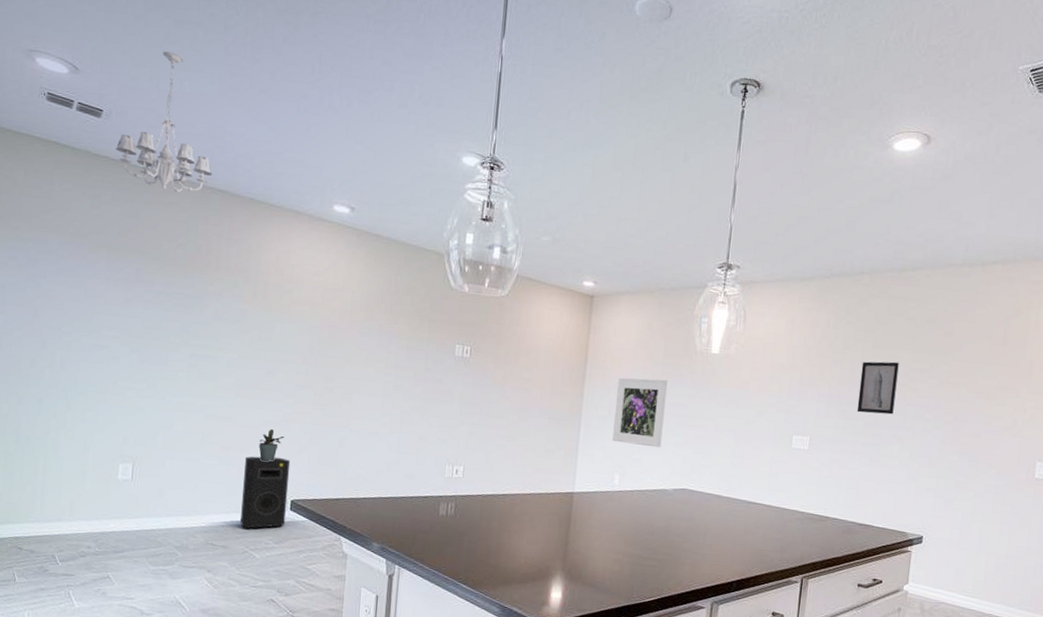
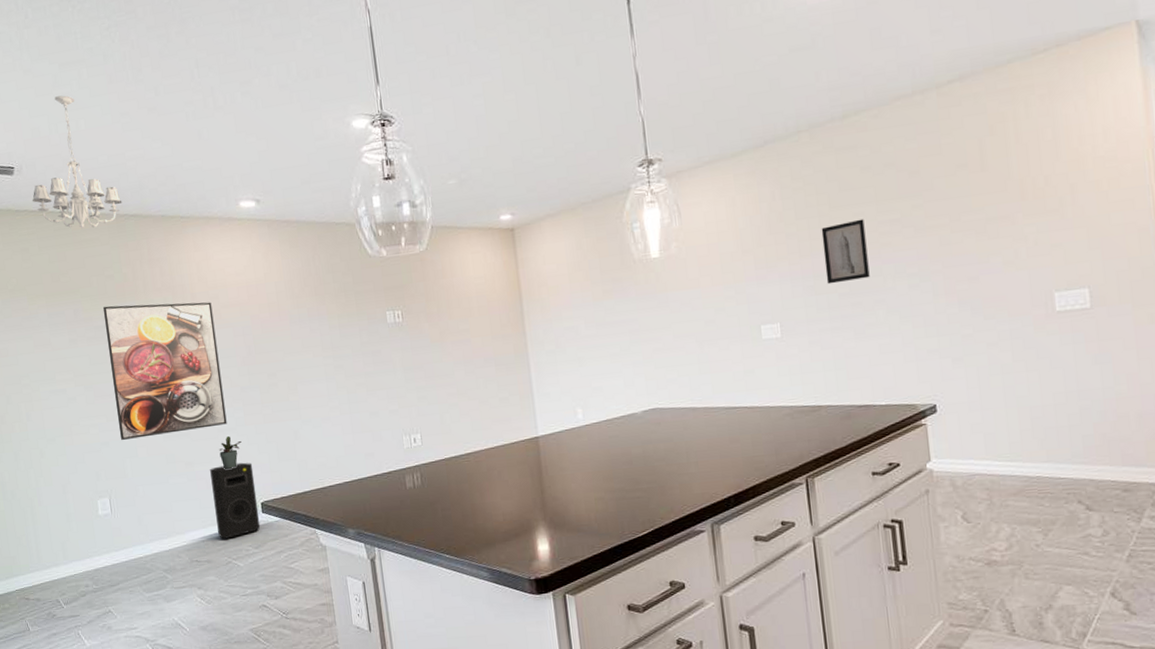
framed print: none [158,273,283,417] -> present [102,302,227,441]
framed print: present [612,377,668,448] -> none [559,297,619,375]

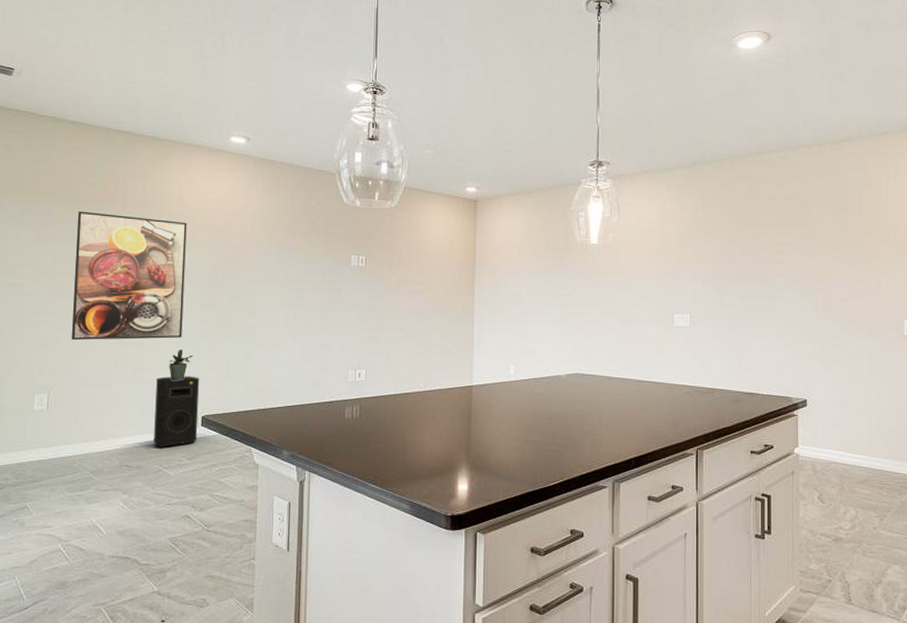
chandelier: present [32,95,123,228] -> none [27,13,117,137]
wall art: present [821,218,870,285] -> none [731,238,765,288]

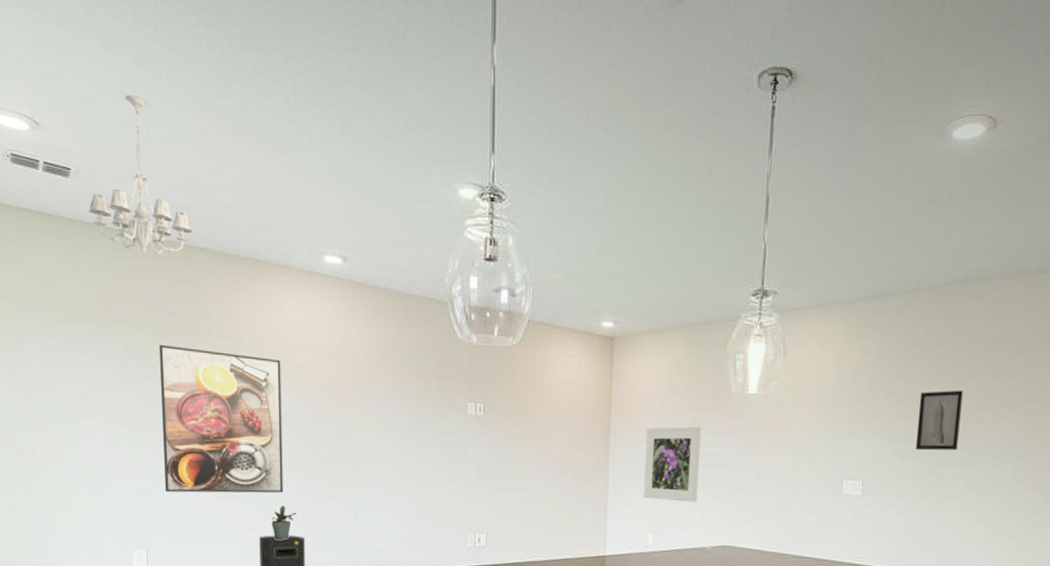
chandelier: none [27,13,117,137] -> present [89,95,193,255]
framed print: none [505,272,552,337] -> present [644,426,701,503]
wall art: none [731,238,765,288] -> present [915,390,963,451]

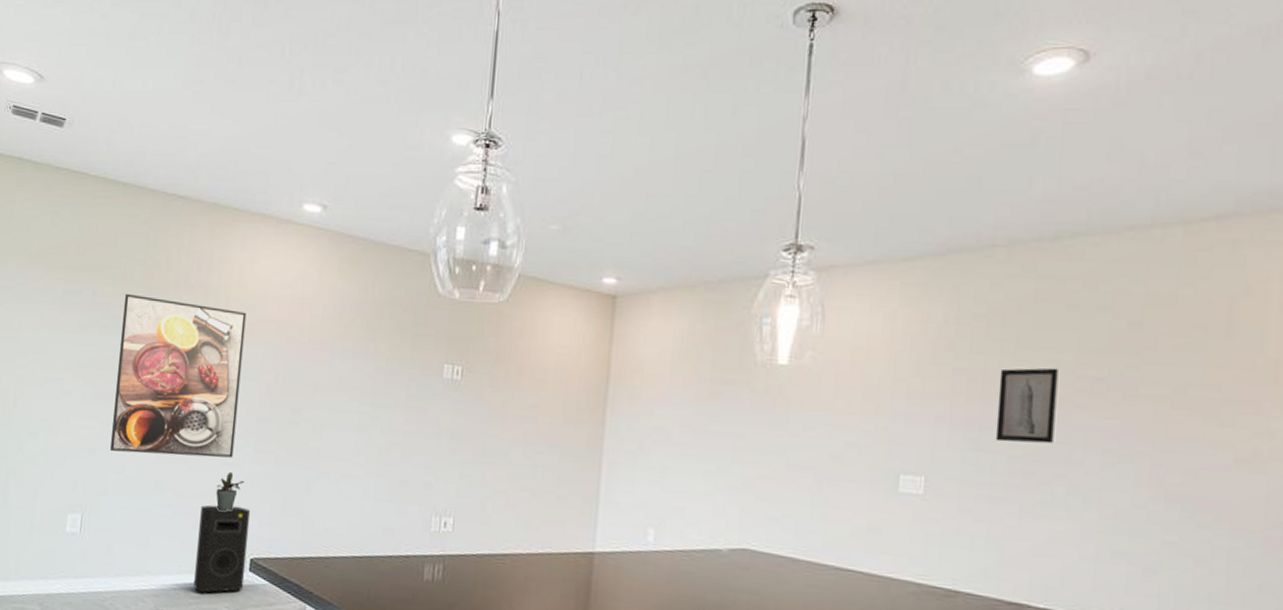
chandelier: present [89,95,193,255] -> none [77,49,174,202]
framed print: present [644,426,701,503] -> none [644,400,718,493]

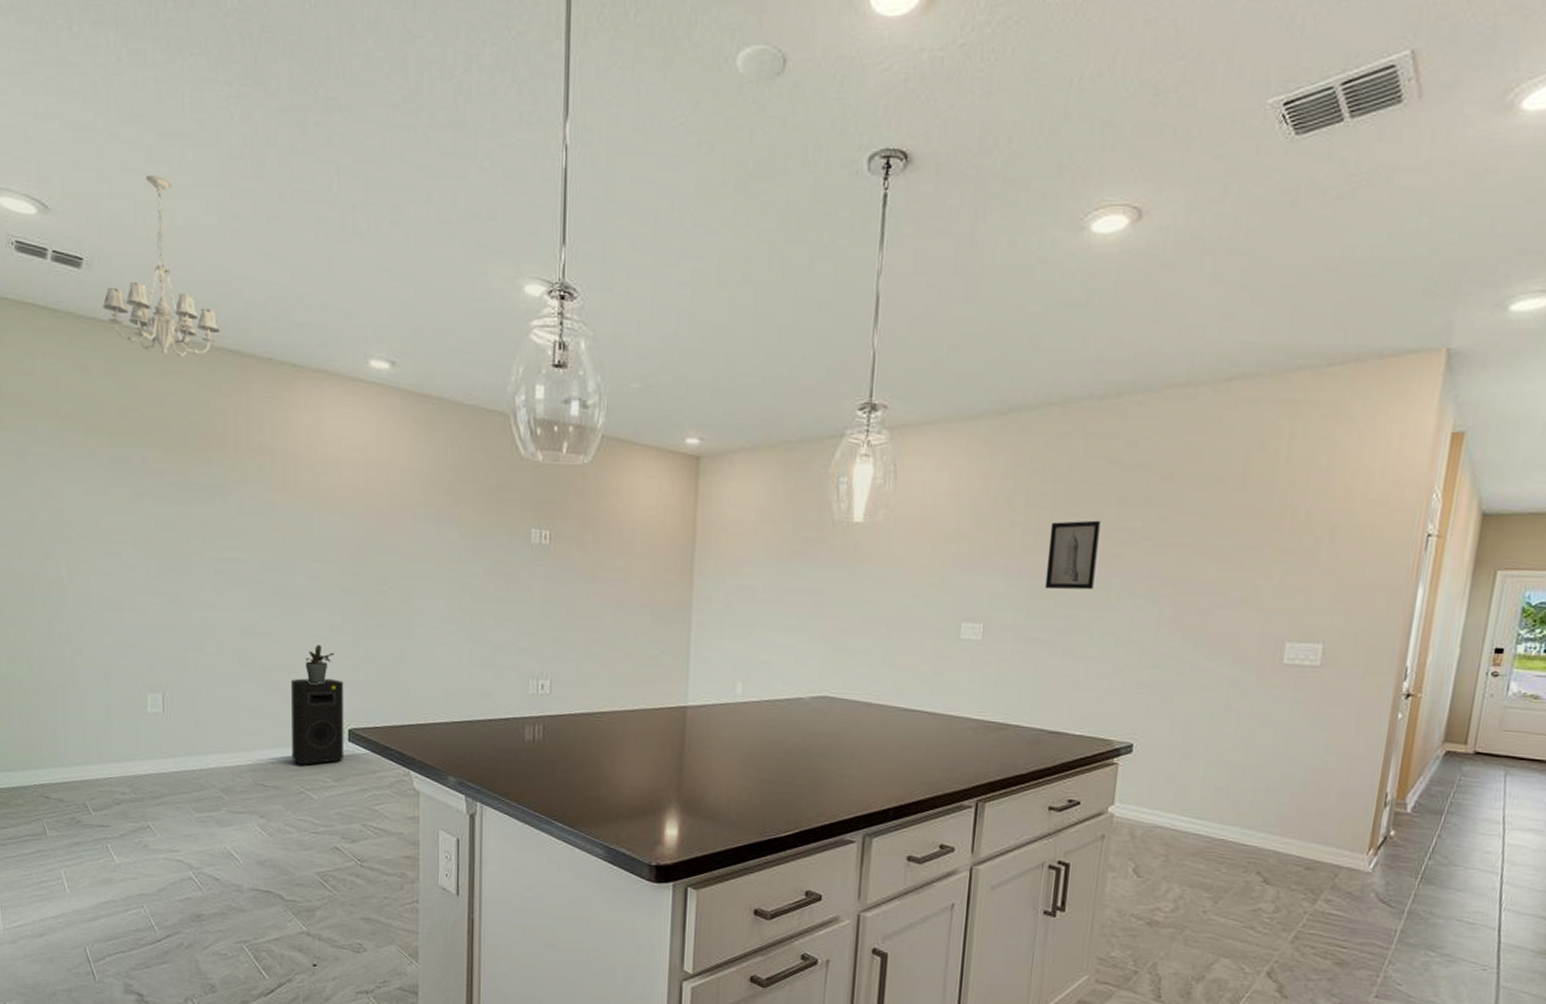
chandelier: none [77,49,174,202] -> present [103,175,220,357]
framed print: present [109,293,247,458] -> none [179,459,320,631]

